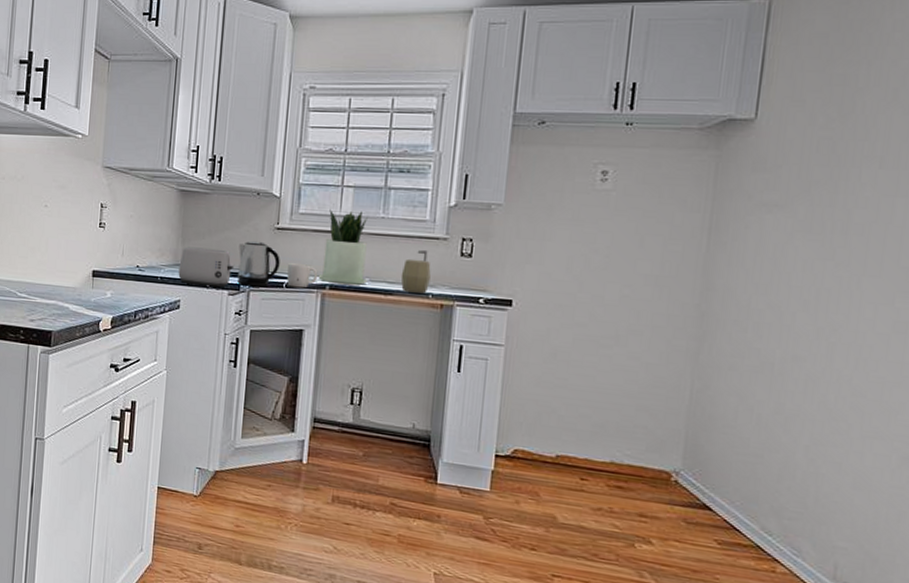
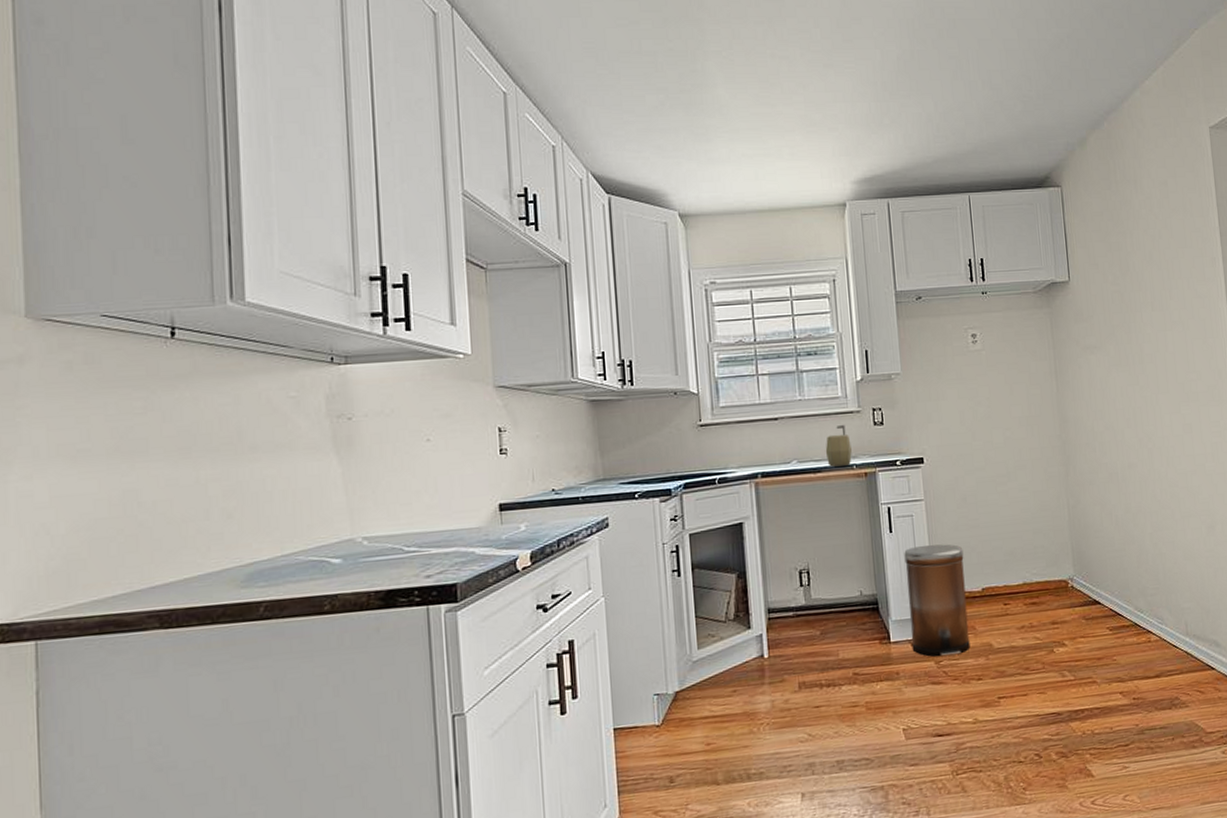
toaster: present [178,246,235,289] -> none [601,456,662,501]
kettle: present [237,240,280,288] -> none [663,441,709,490]
mug: present [287,263,318,289] -> none [717,456,749,482]
planter: present [318,209,368,286] -> none [748,396,797,471]
pedal bin: none [460,392,542,517] -> present [904,544,970,657]

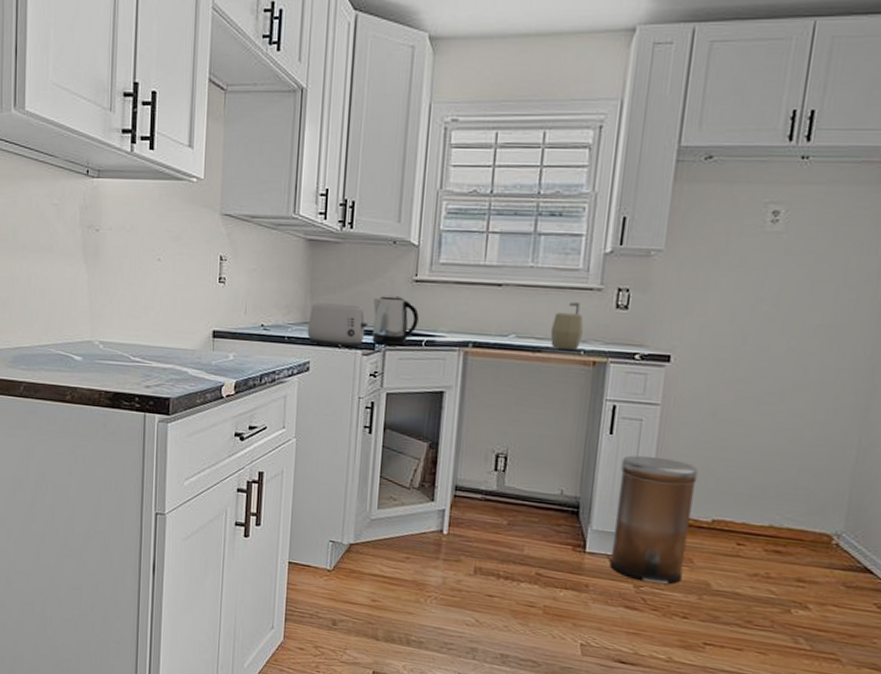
toaster: none [601,456,662,501] -> present [307,302,369,348]
kettle: none [663,441,709,490] -> present [372,294,419,346]

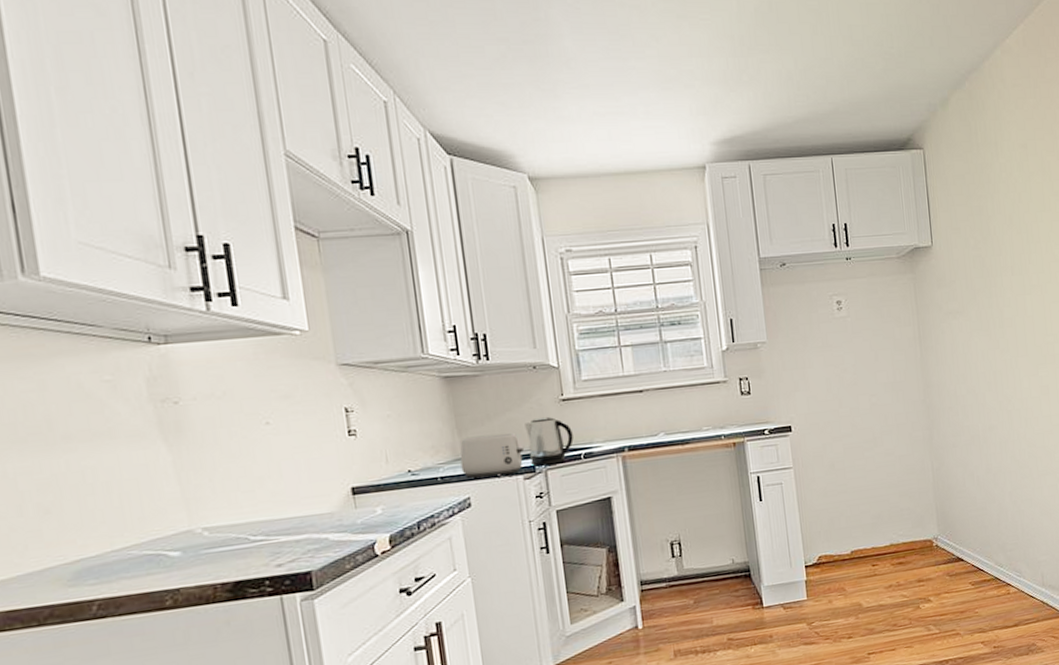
soap dispenser: present [550,301,584,350] -> none [692,394,720,438]
pedal bin: present [609,455,698,585] -> none [774,510,841,619]

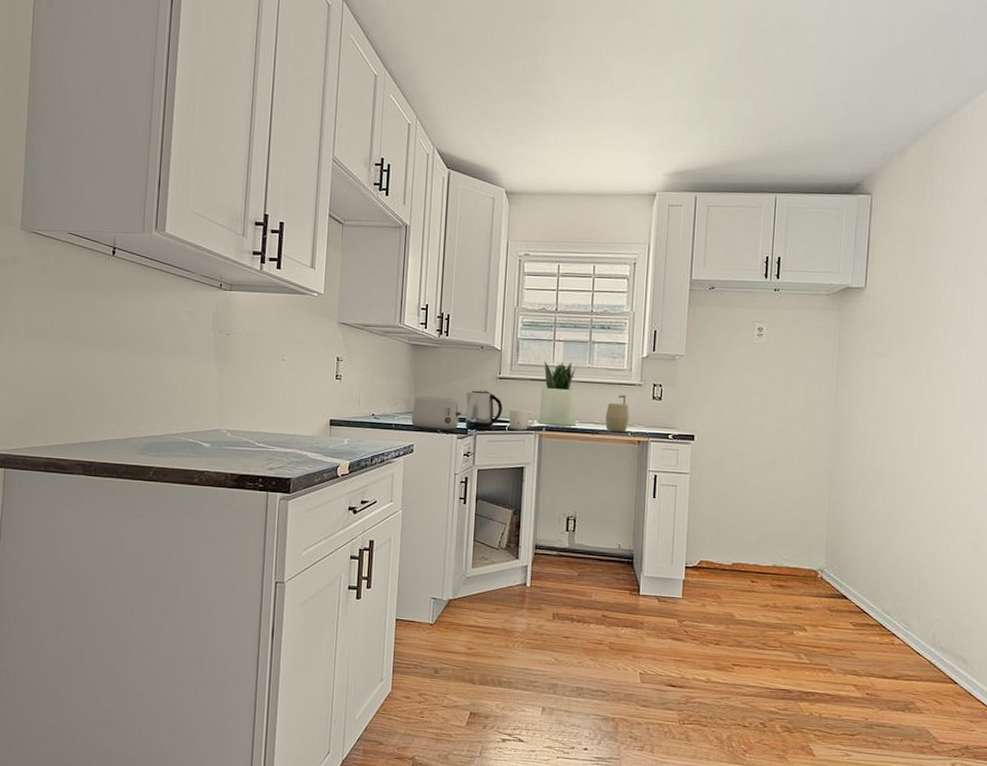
mug: none [582,430,615,457] -> present [509,408,536,431]
planter: none [612,368,664,445] -> present [535,360,578,427]
soap dispenser: none [692,394,720,438] -> present [605,394,629,432]

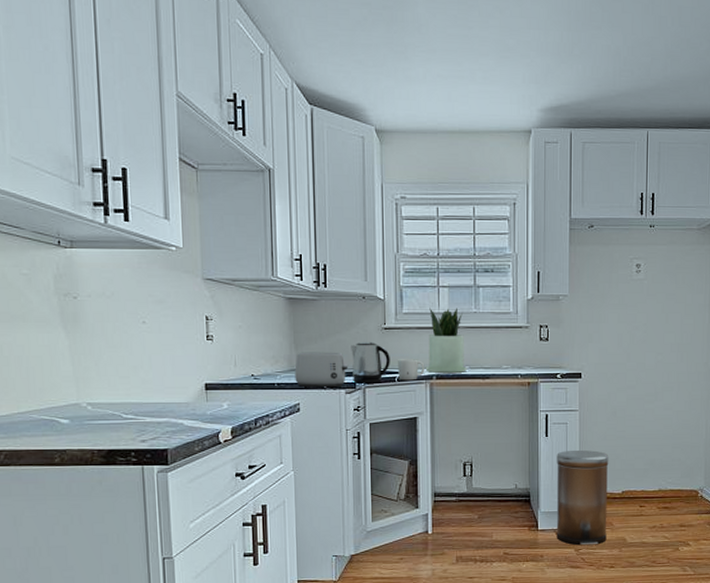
soap dispenser: present [605,394,629,432] -> none [494,337,518,375]
pedal bin: none [658,514,720,618] -> present [556,450,609,546]

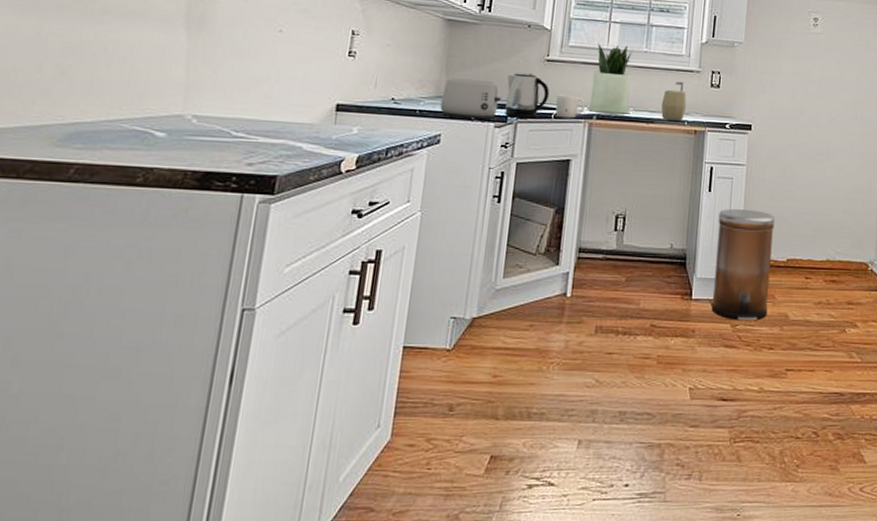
soap dispenser: none [494,337,518,375] -> present [661,81,687,121]

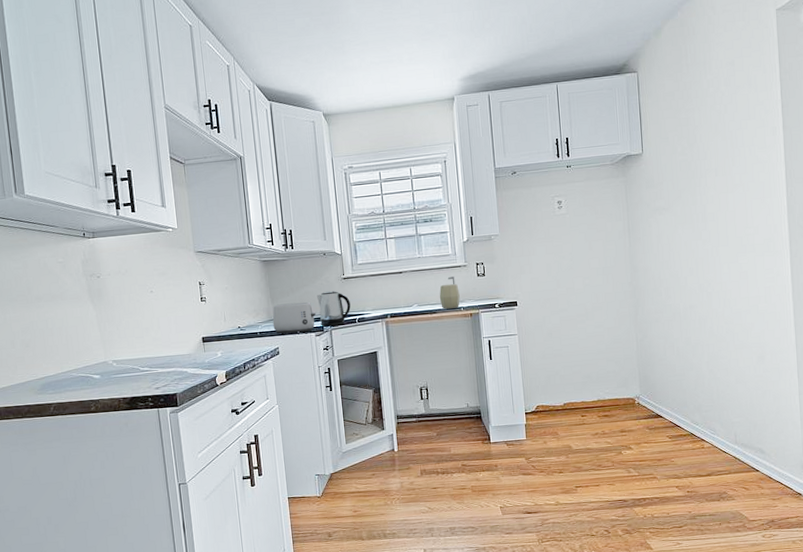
mug: present [555,94,586,119] -> none [357,302,381,321]
planter: present [586,43,632,115] -> none [380,255,417,313]
pedal bin: present [711,208,775,321] -> none [501,369,554,455]

